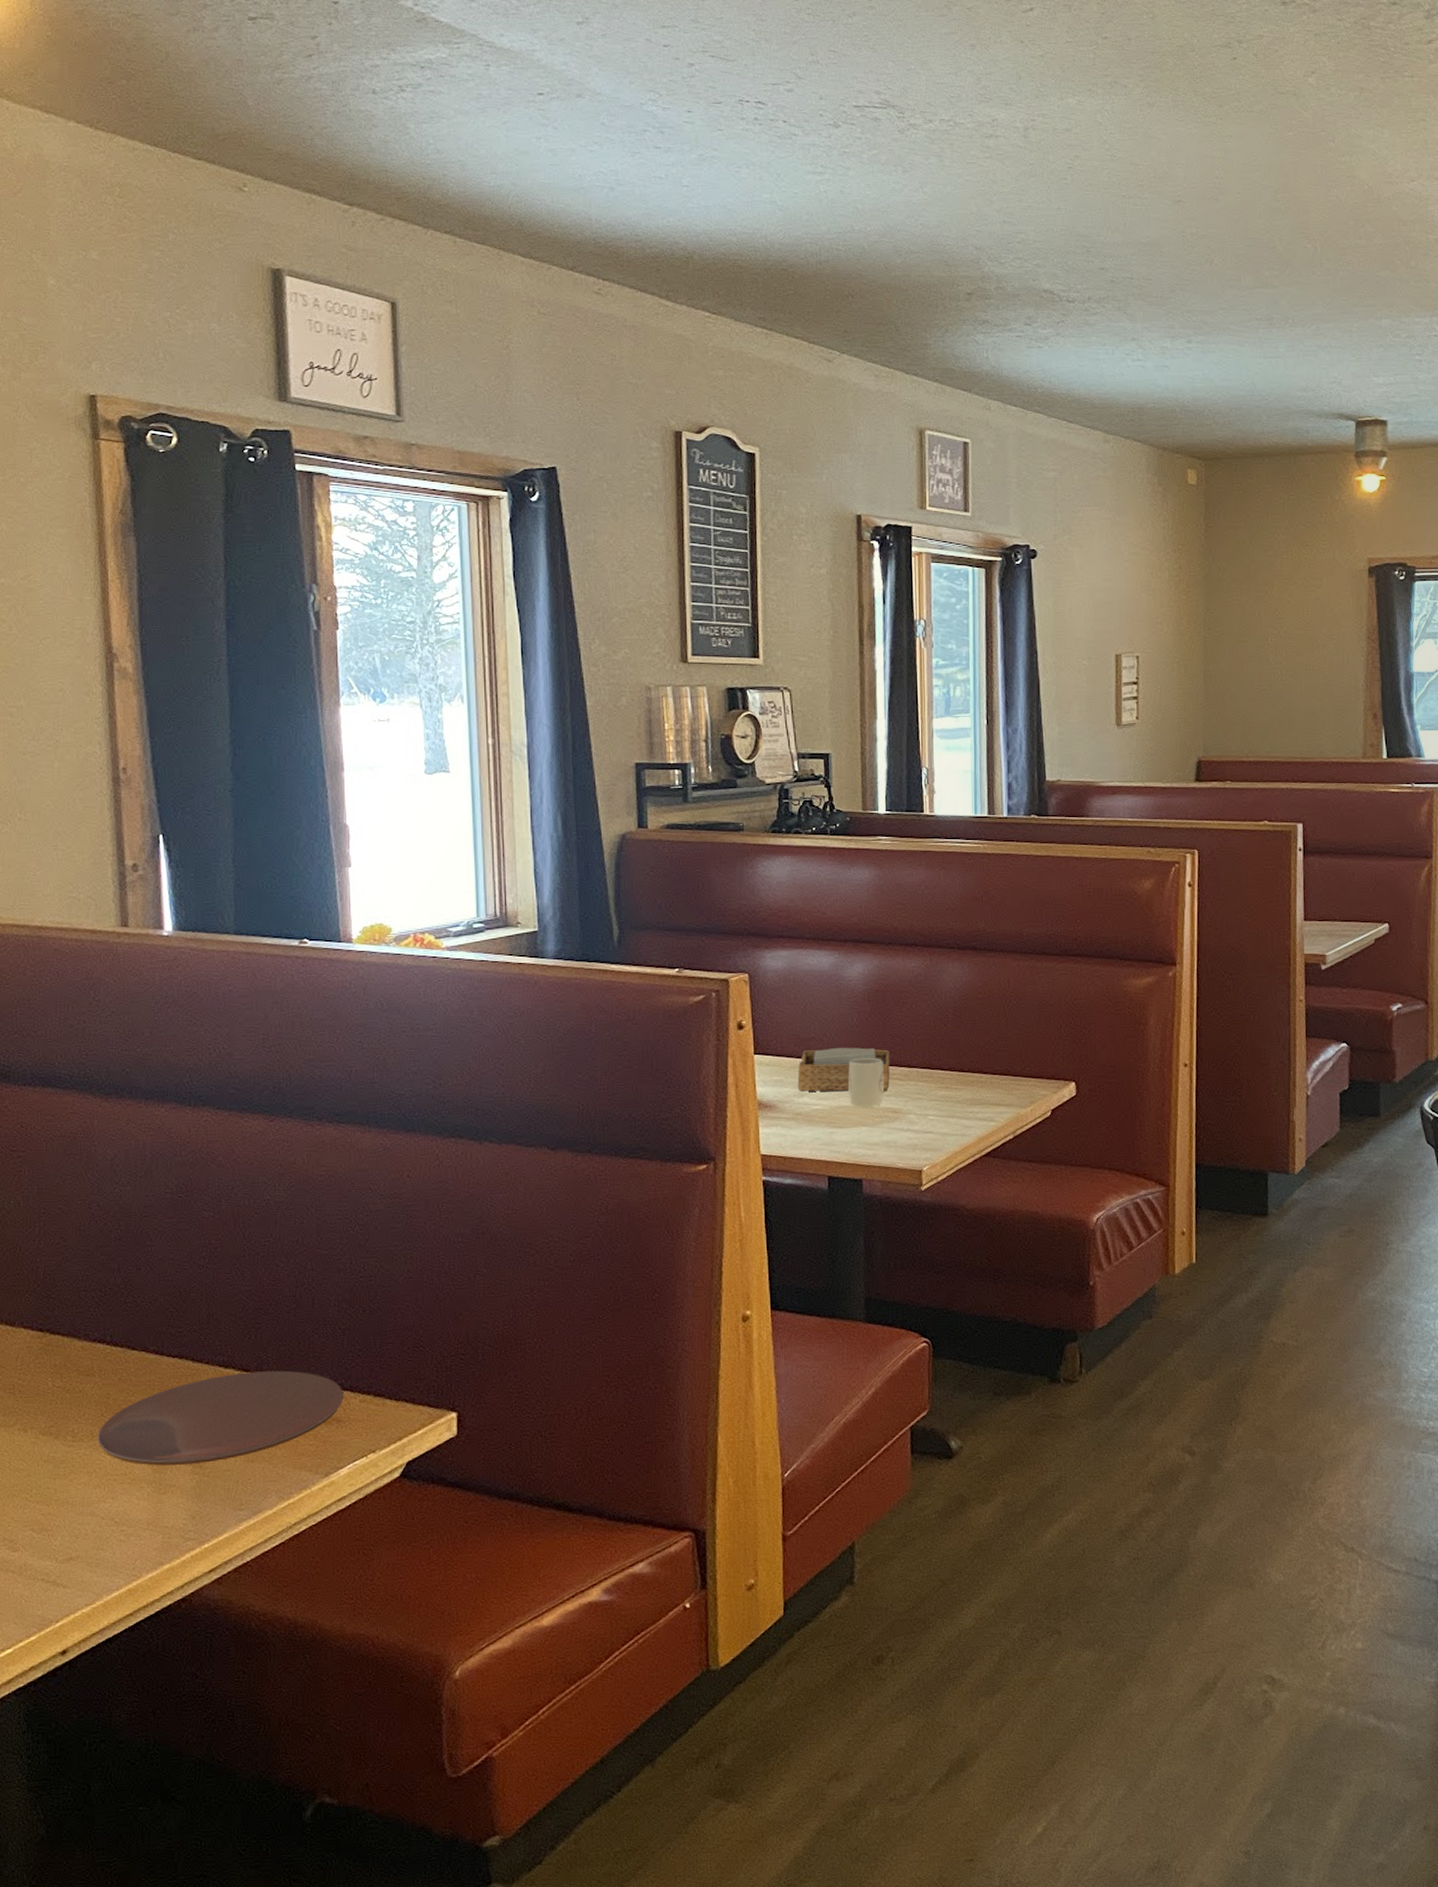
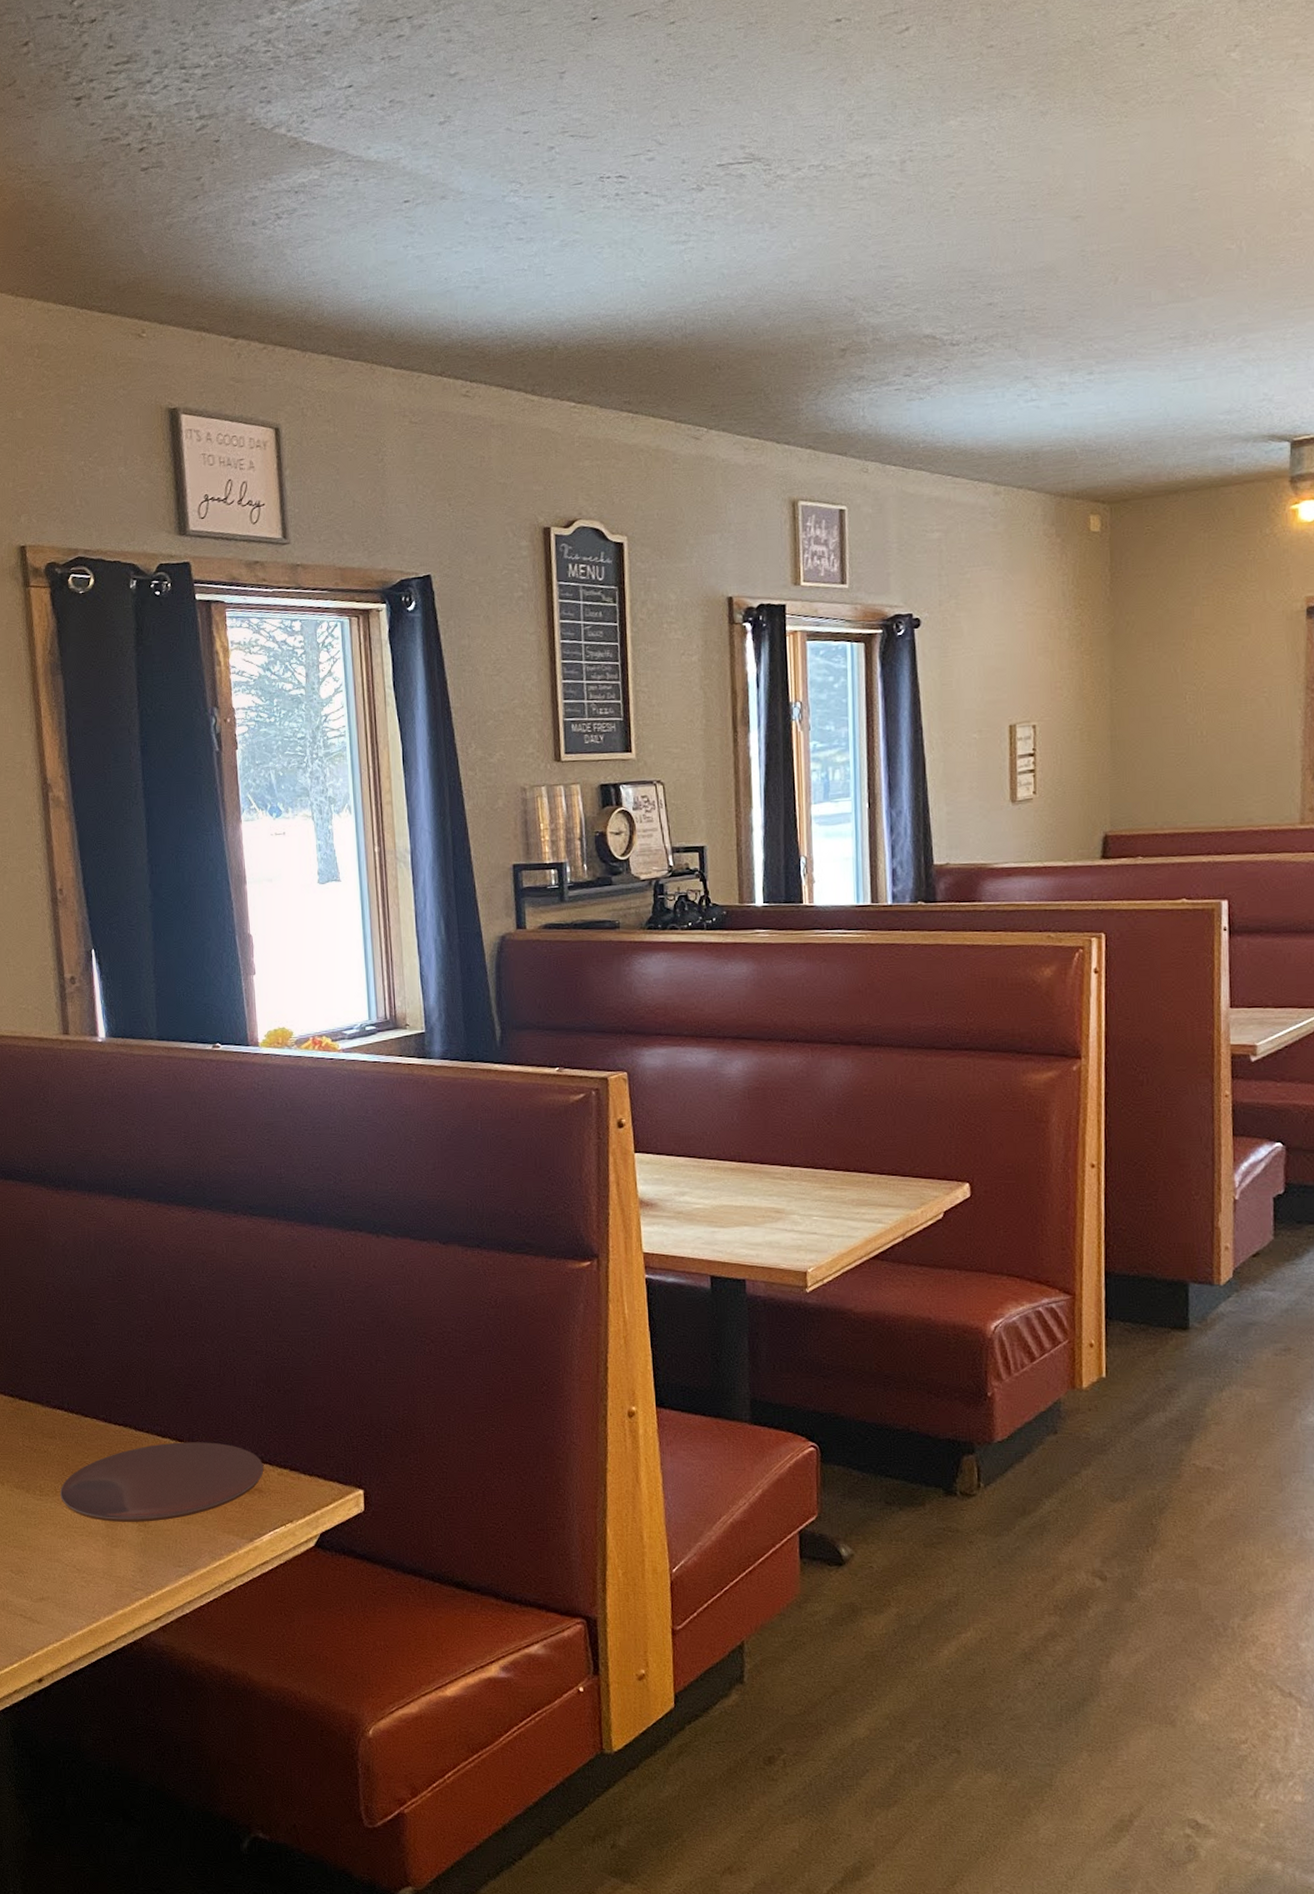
napkin holder: present [797,1047,891,1092] -> none [678,1145,772,1191]
mug: present [847,1057,885,1107] -> none [728,1156,767,1207]

